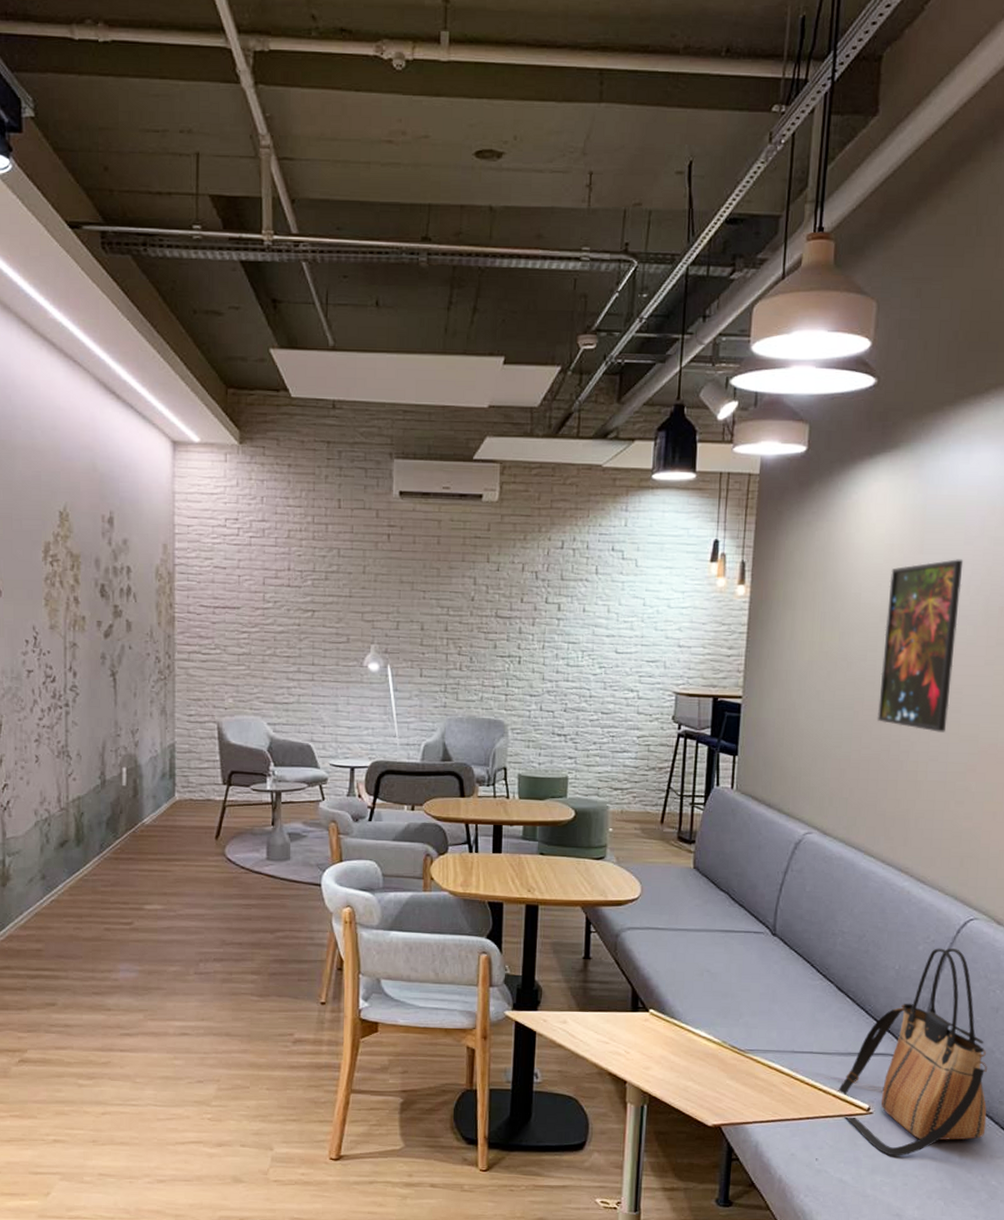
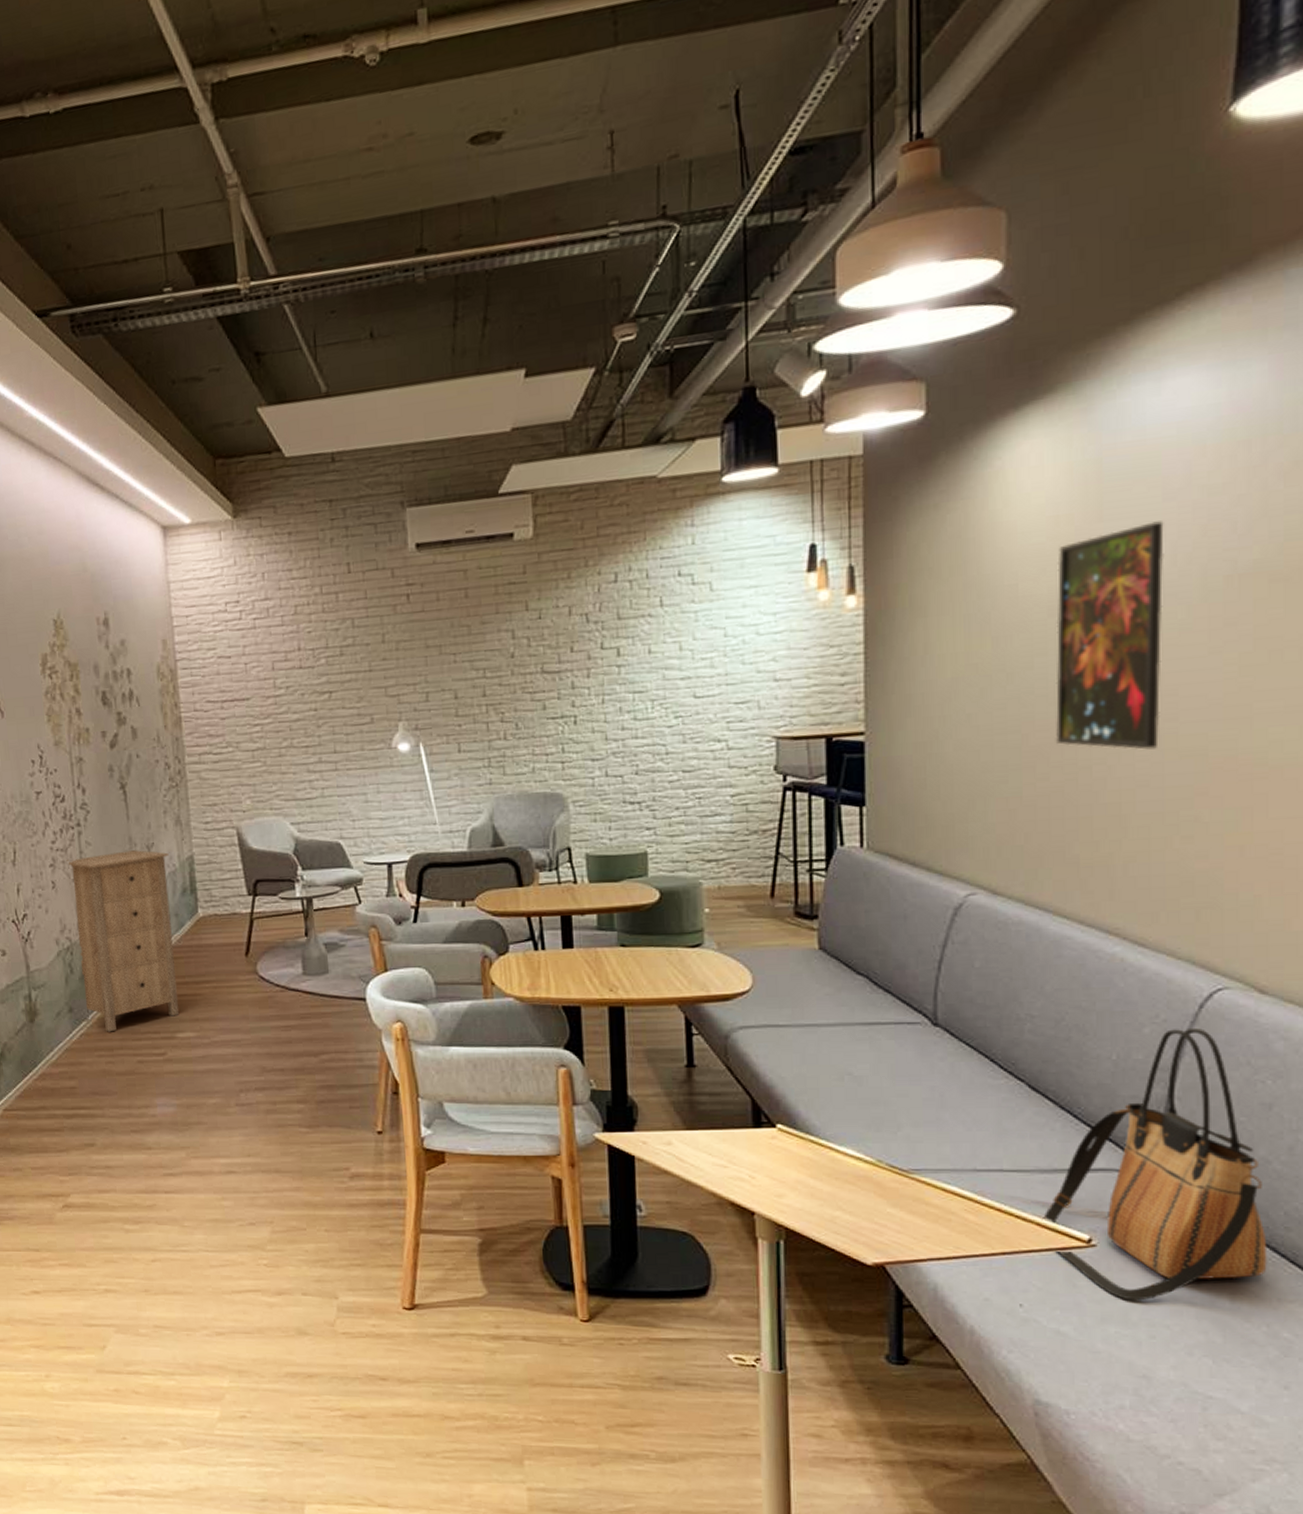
storage cabinet: none [52,734,152,900] -> present [66,850,180,1032]

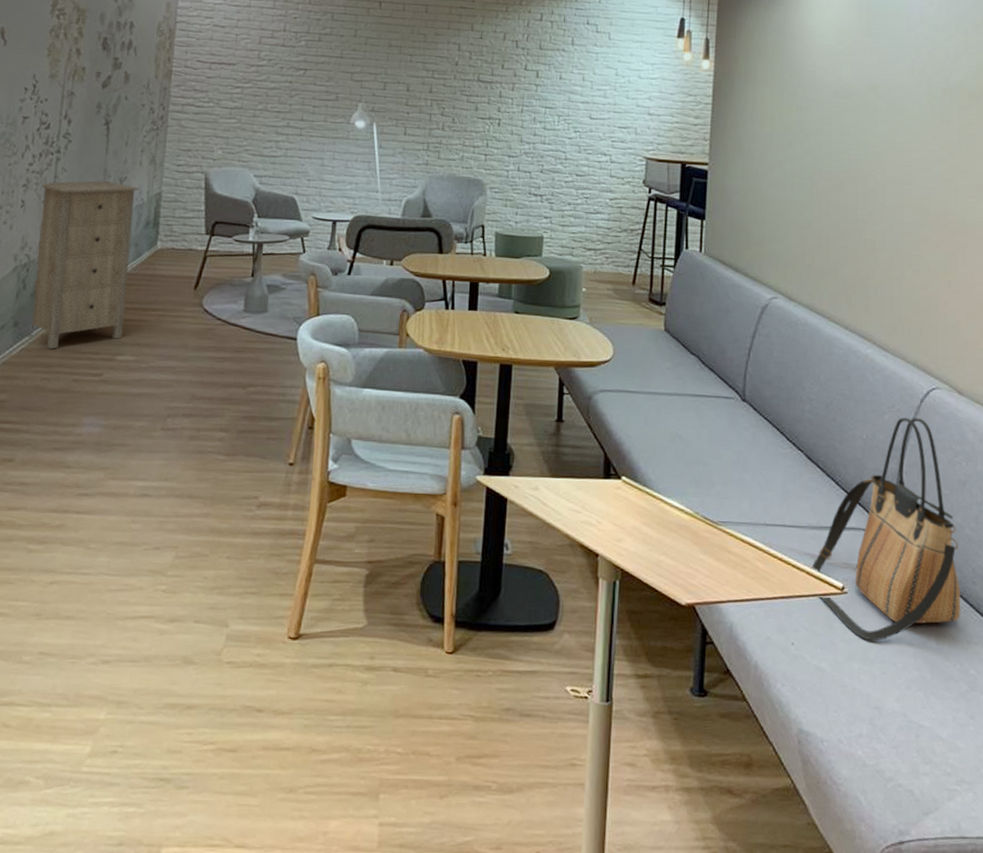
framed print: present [1055,521,1164,750] -> none [834,43,907,203]

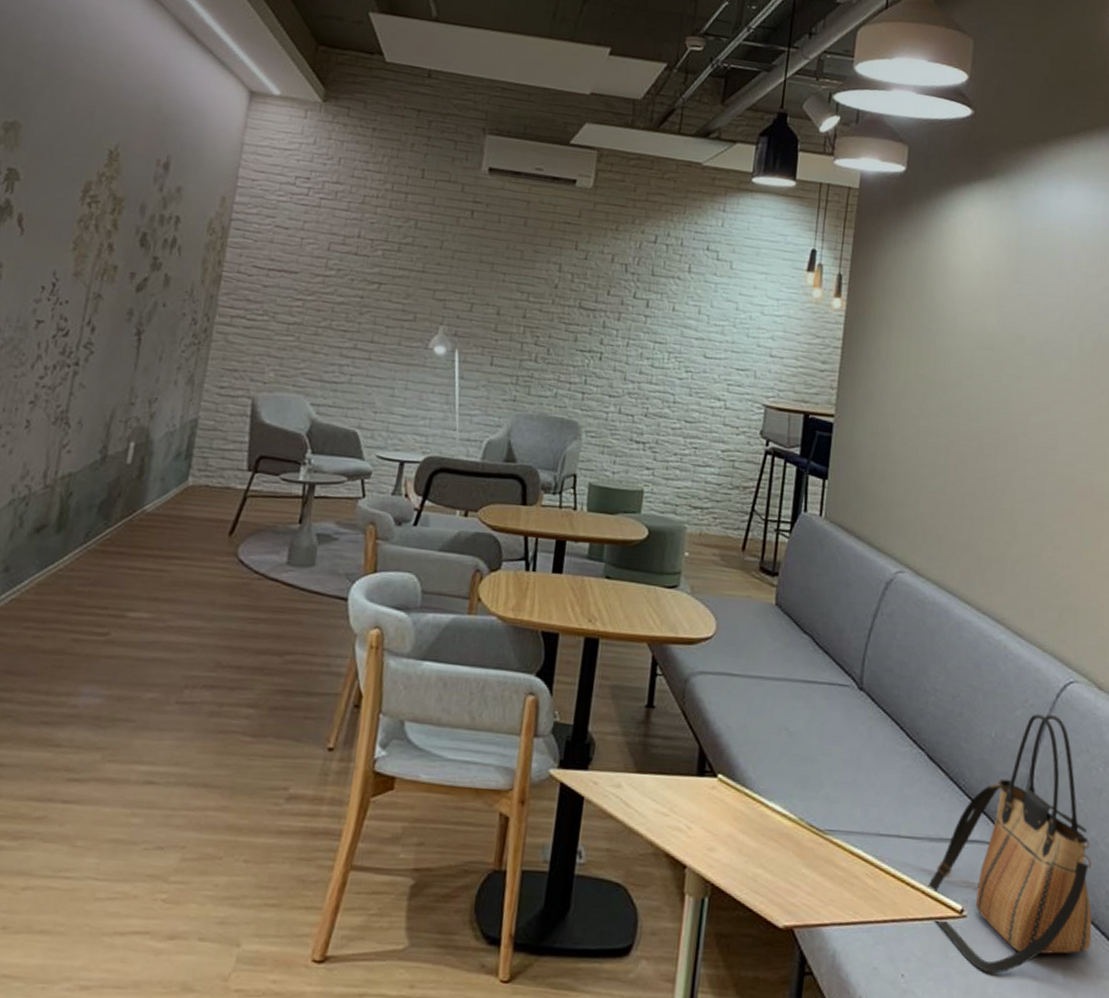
storage cabinet: present [24,181,139,349] -> none [15,399,171,601]

